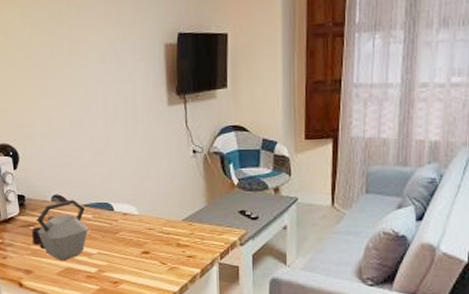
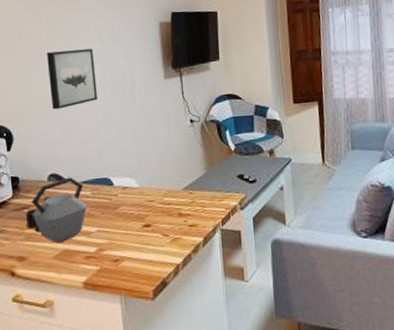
wall art: none [49,69,100,131] -> present [46,48,98,110]

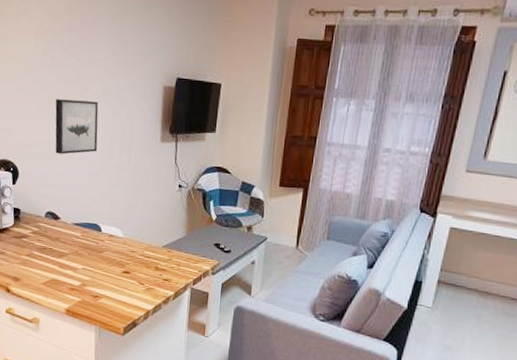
kettle: present [25,177,88,243] -> none [23,217,77,272]

